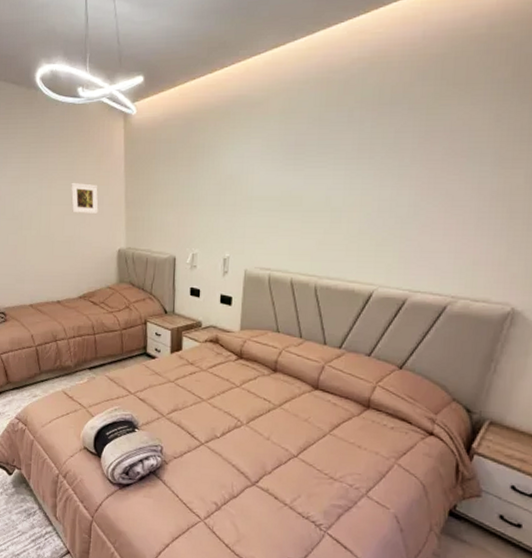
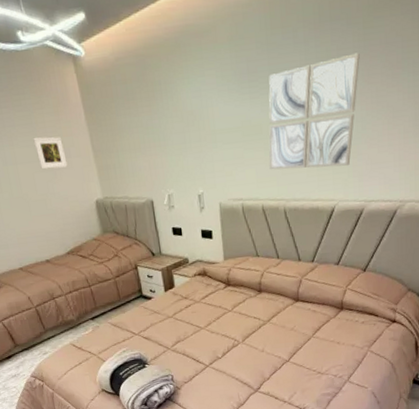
wall art: none [304,137,420,250] -> present [268,53,360,170]

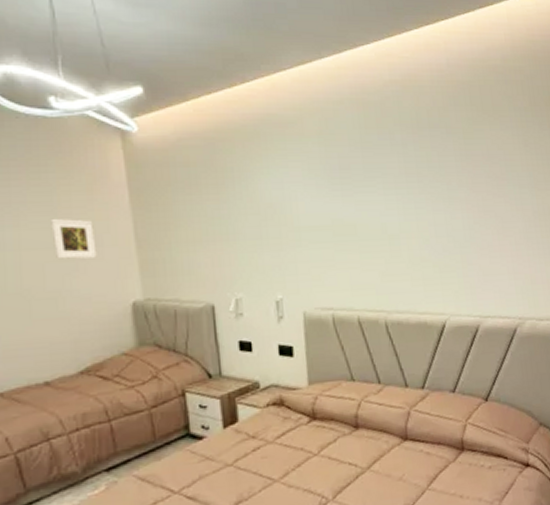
wall art: present [268,53,360,170] -> none [363,161,463,277]

